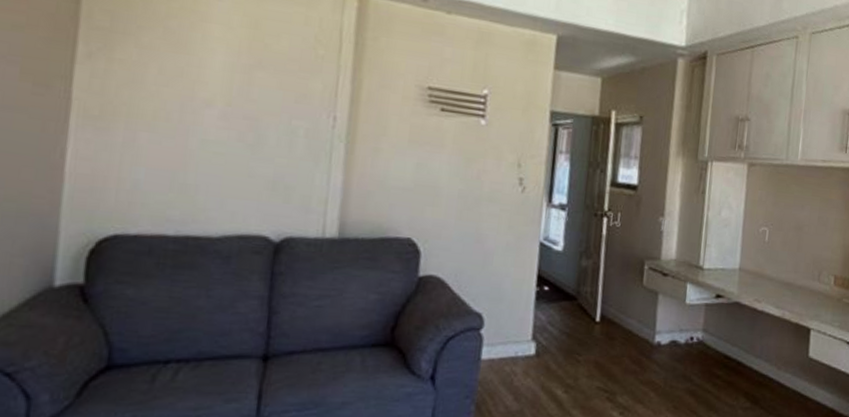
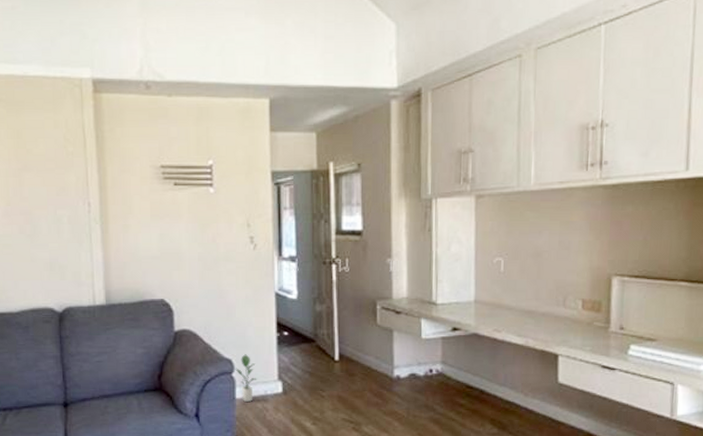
potted plant: none [484,308,509,364] -> present [235,354,257,402]

